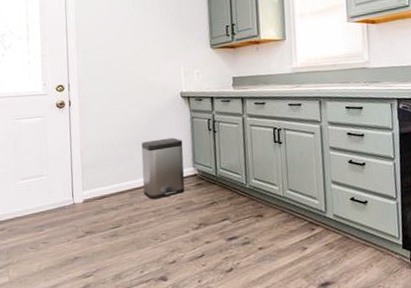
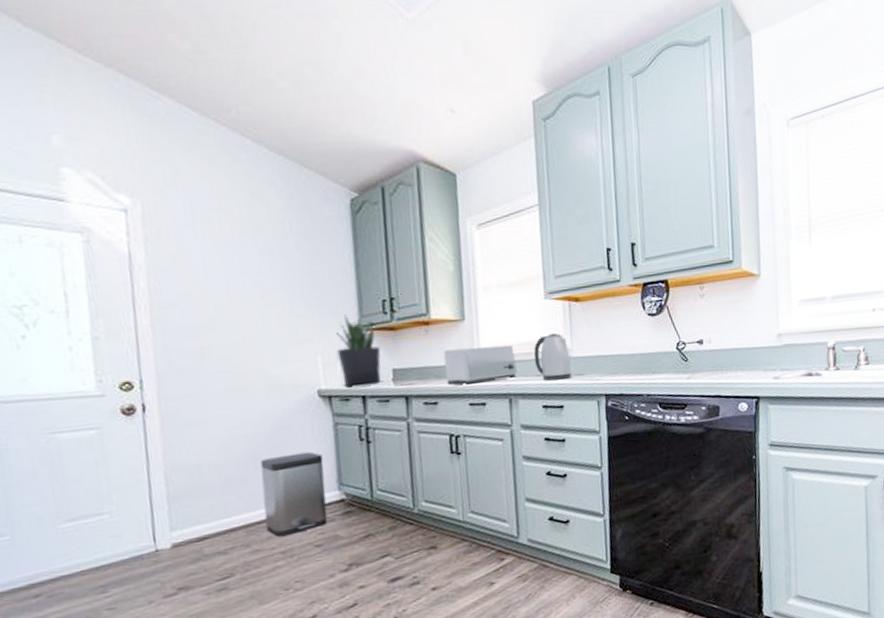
planter: none [194,37,225,91] -> present [337,314,381,388]
toaster: none [269,58,325,90] -> present [443,344,516,385]
kettle: none [339,48,370,87] -> present [534,332,572,381]

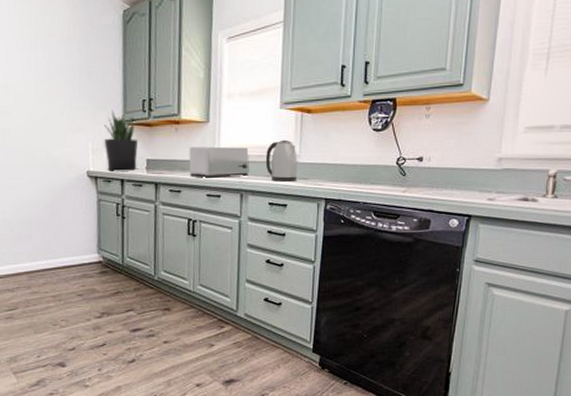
pedal bin: present [260,451,328,537] -> none [41,220,88,285]

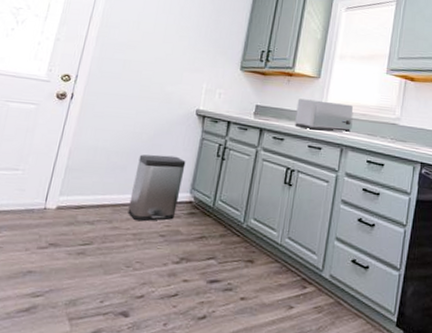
pedal bin: none [41,220,88,285] -> present [128,154,186,222]
planter: present [104,110,138,171] -> none [218,56,253,115]
kettle: present [266,139,298,182] -> none [368,102,398,142]

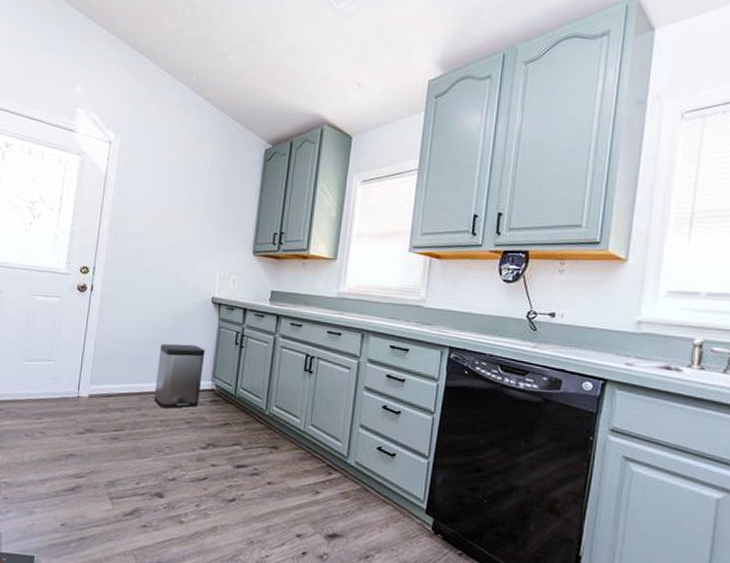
toaster: present [295,98,353,132] -> none [312,282,373,316]

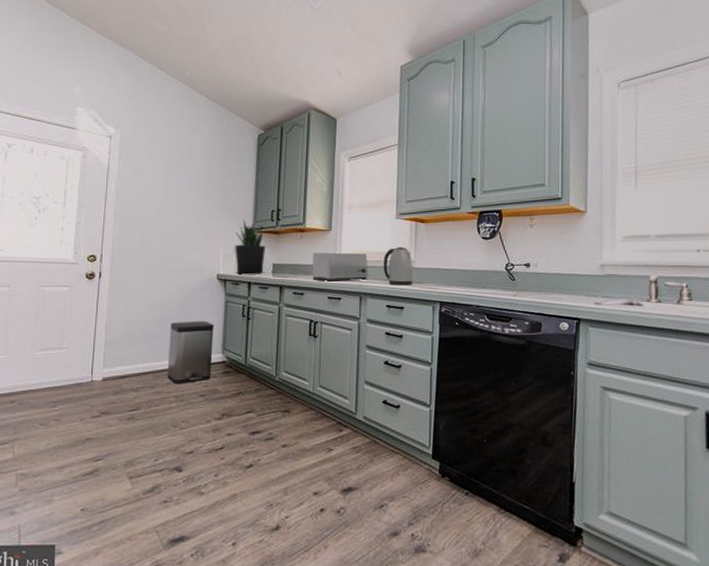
planter: none [232,240,265,301] -> present [235,219,266,275]
toaster: none [312,282,373,316] -> present [312,252,367,282]
kettle: none [390,282,423,326] -> present [384,246,413,285]

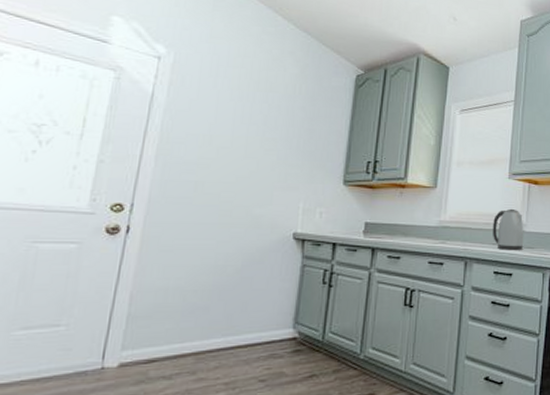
pedal bin: present [167,321,214,384] -> none [215,288,285,368]
planter: present [235,219,266,275] -> none [318,169,358,234]
toaster: present [312,252,367,282] -> none [412,212,475,244]

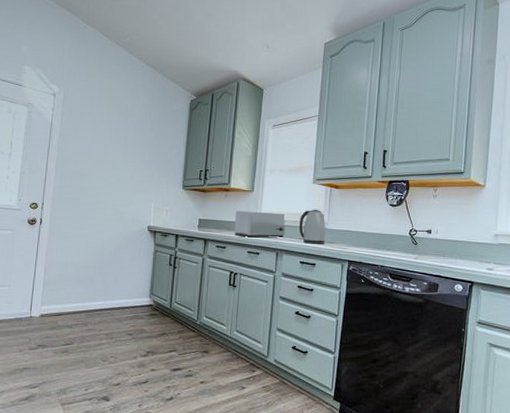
toaster: none [412,212,475,244] -> present [234,211,285,238]

